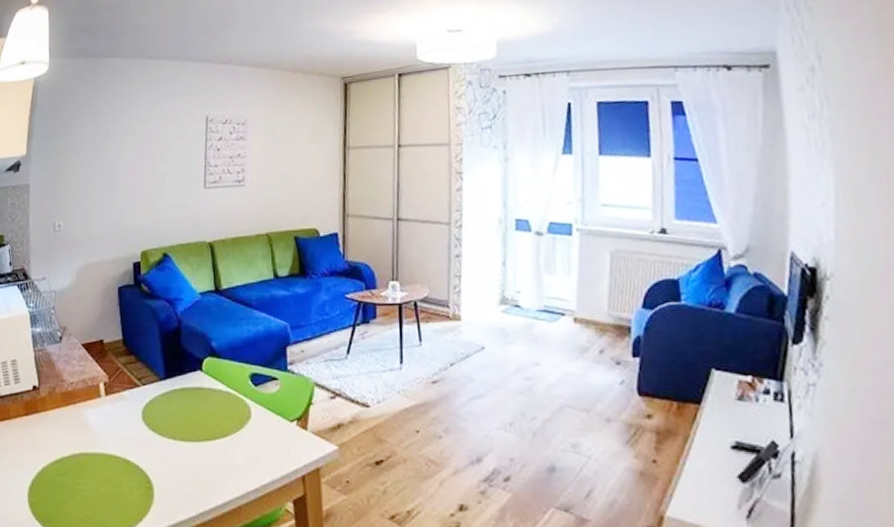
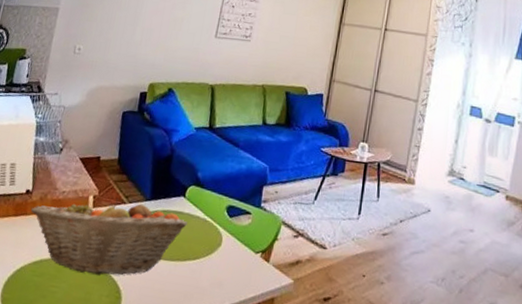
fruit basket: none [42,381,210,467] -> present [31,197,187,275]

